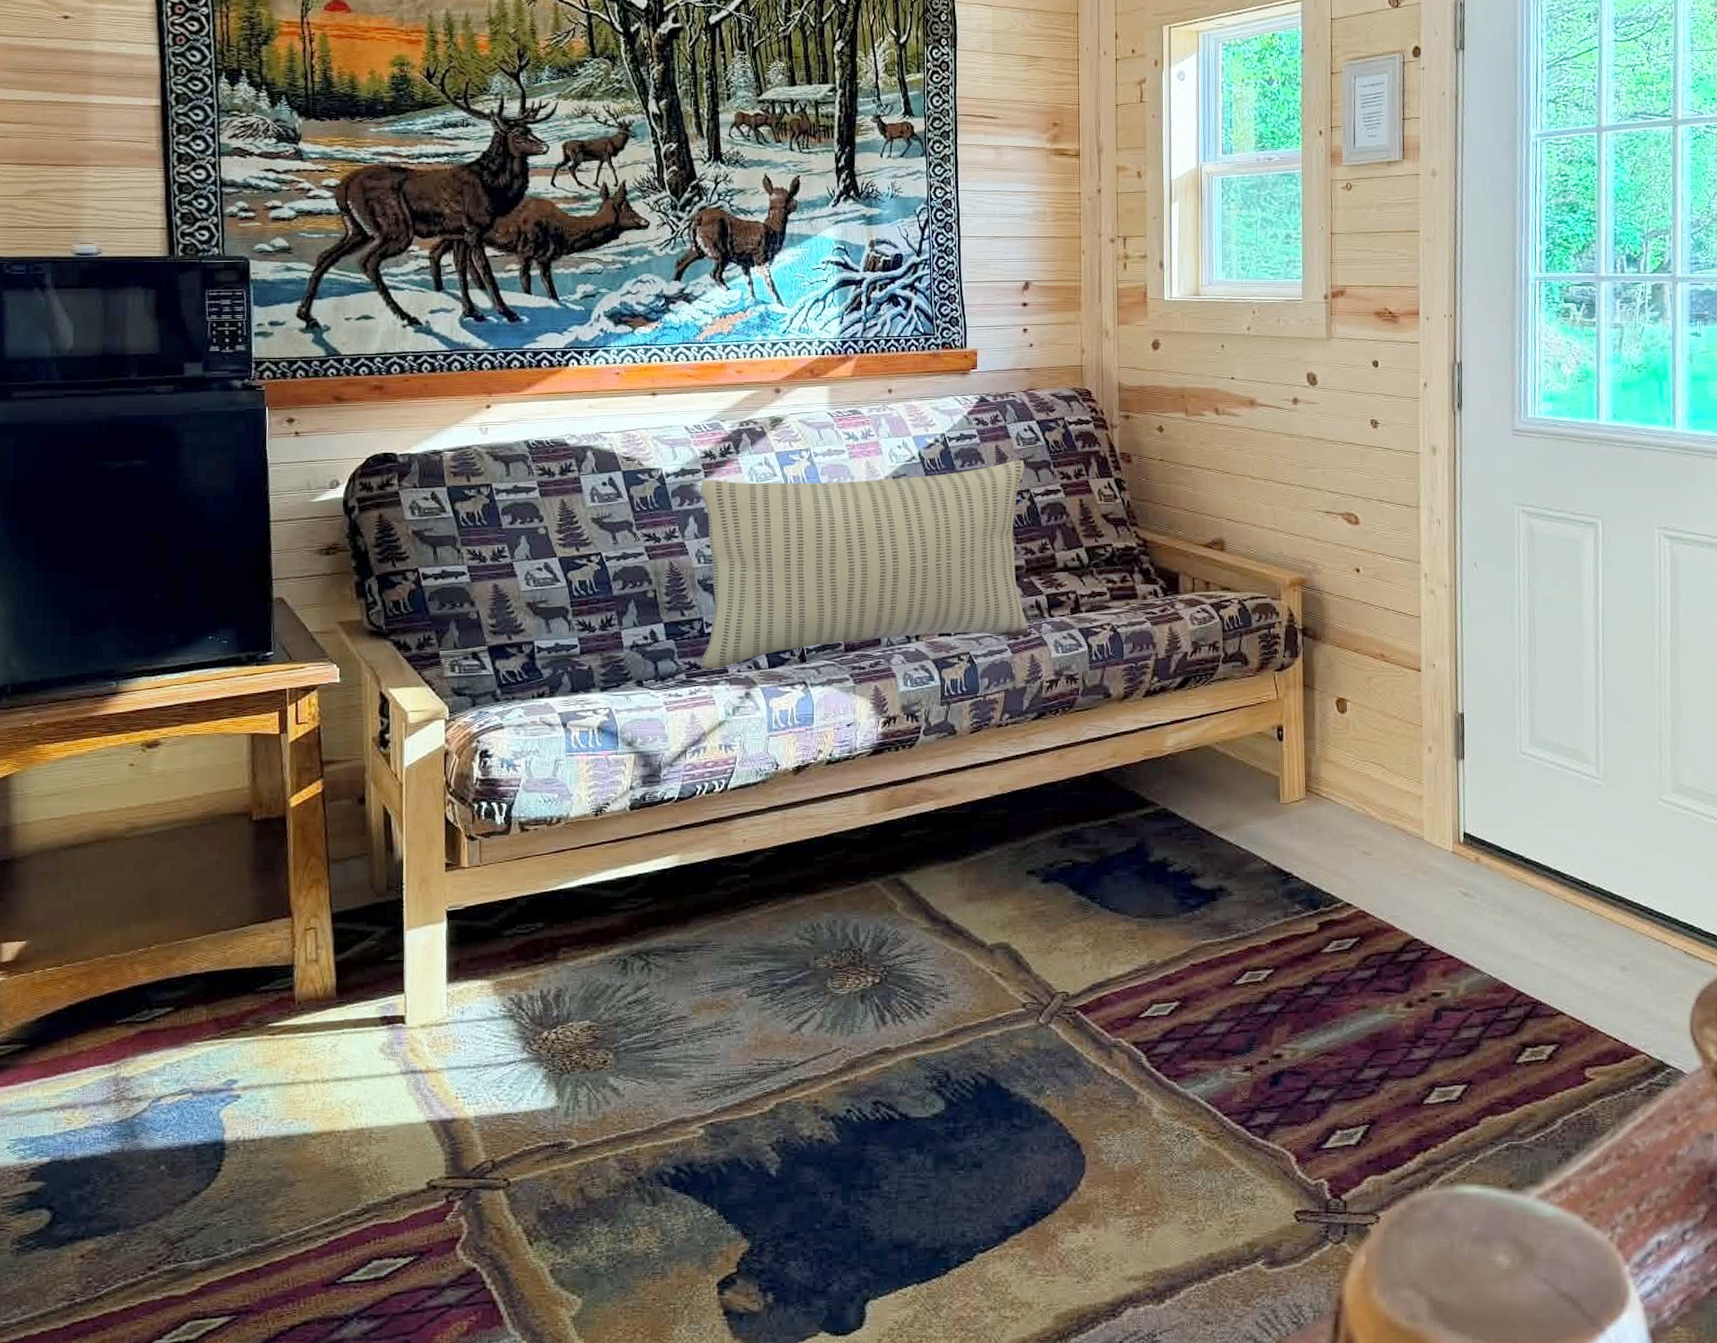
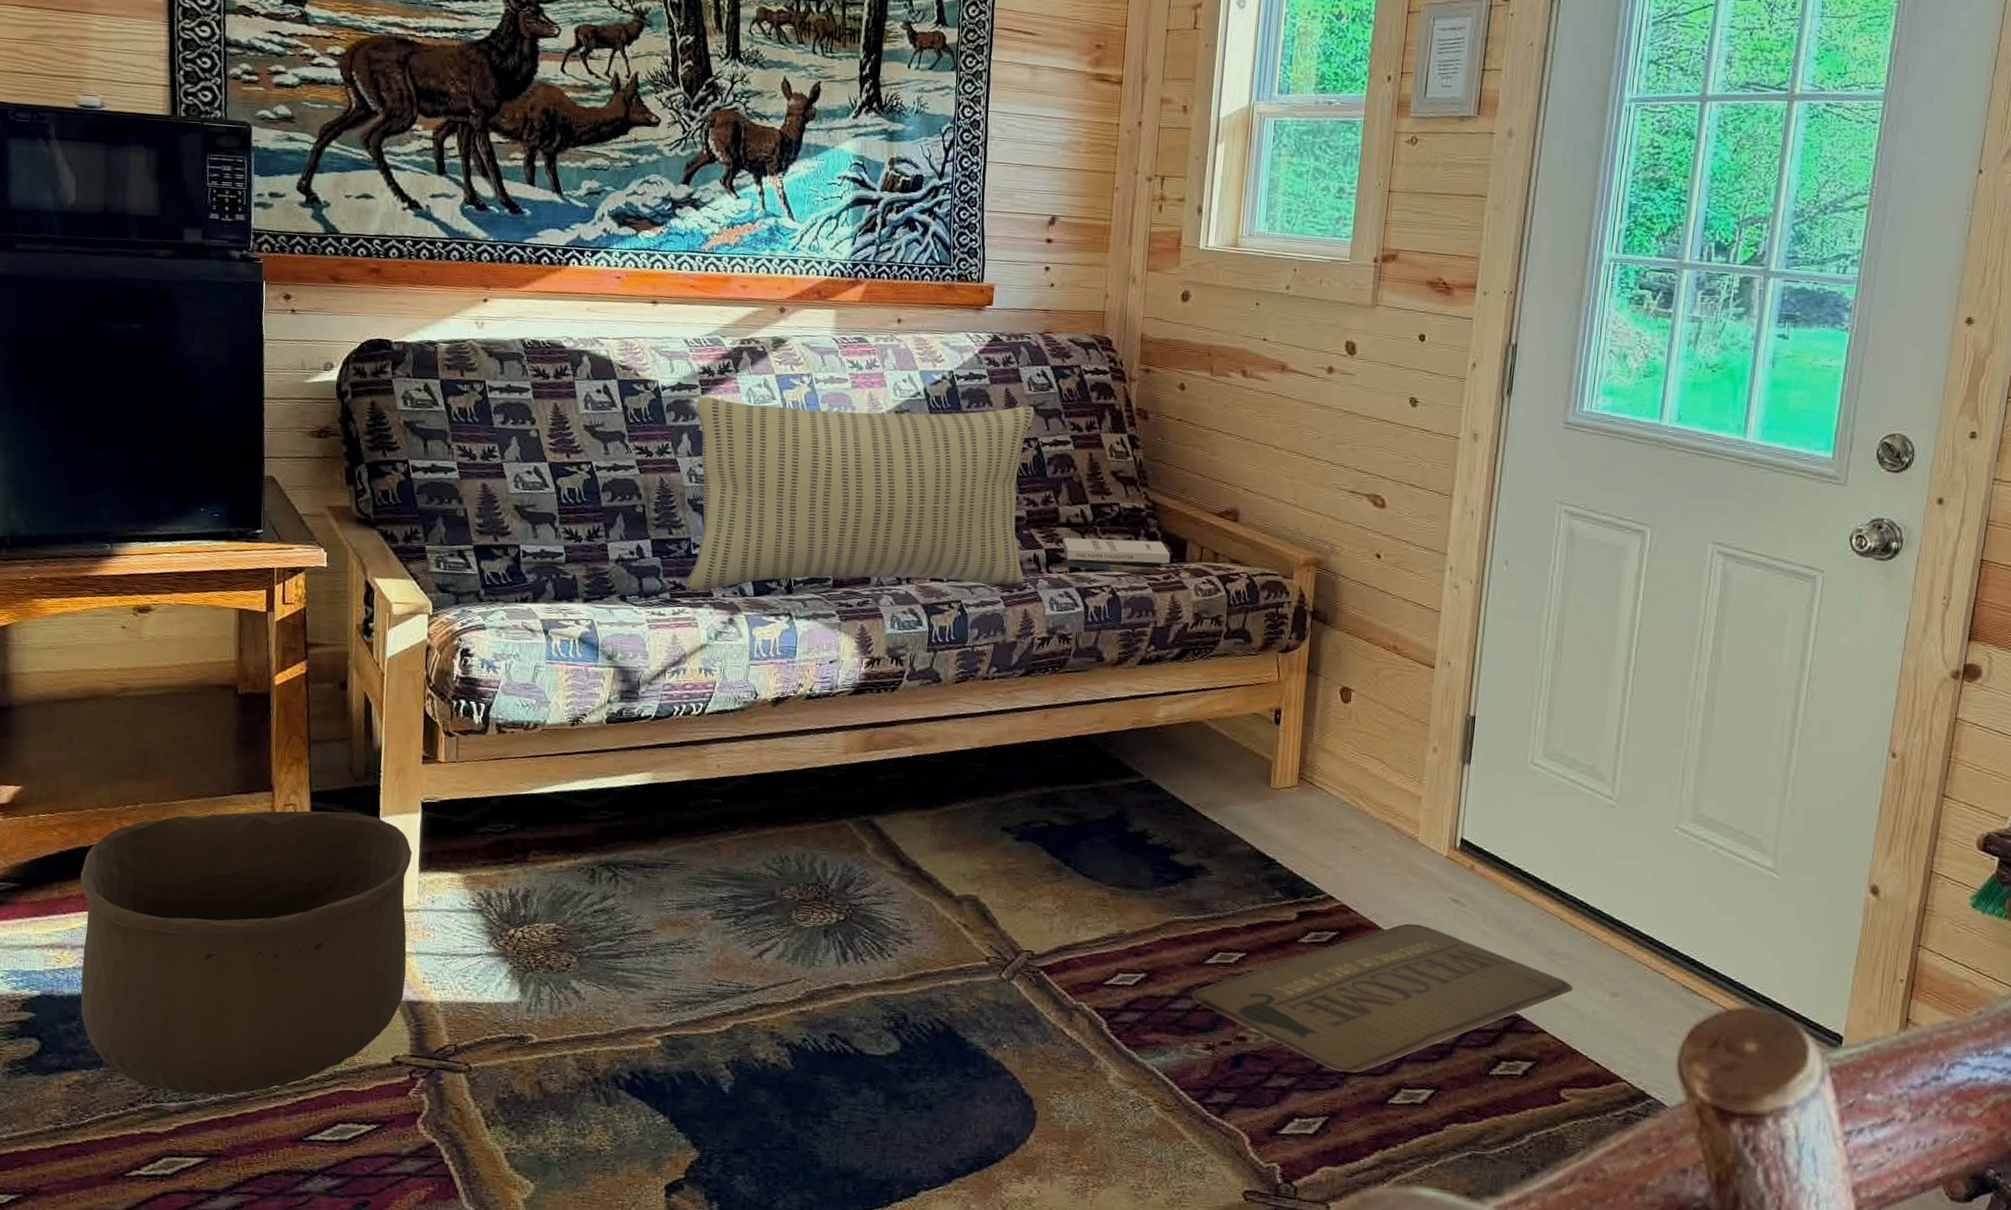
basket: none [91,929,439,1250] -> present [80,810,413,1096]
books: none [1062,576,1164,610] -> present [1062,537,1170,574]
doormat: none [1225,922,1586,1077] -> present [1191,924,1574,1073]

